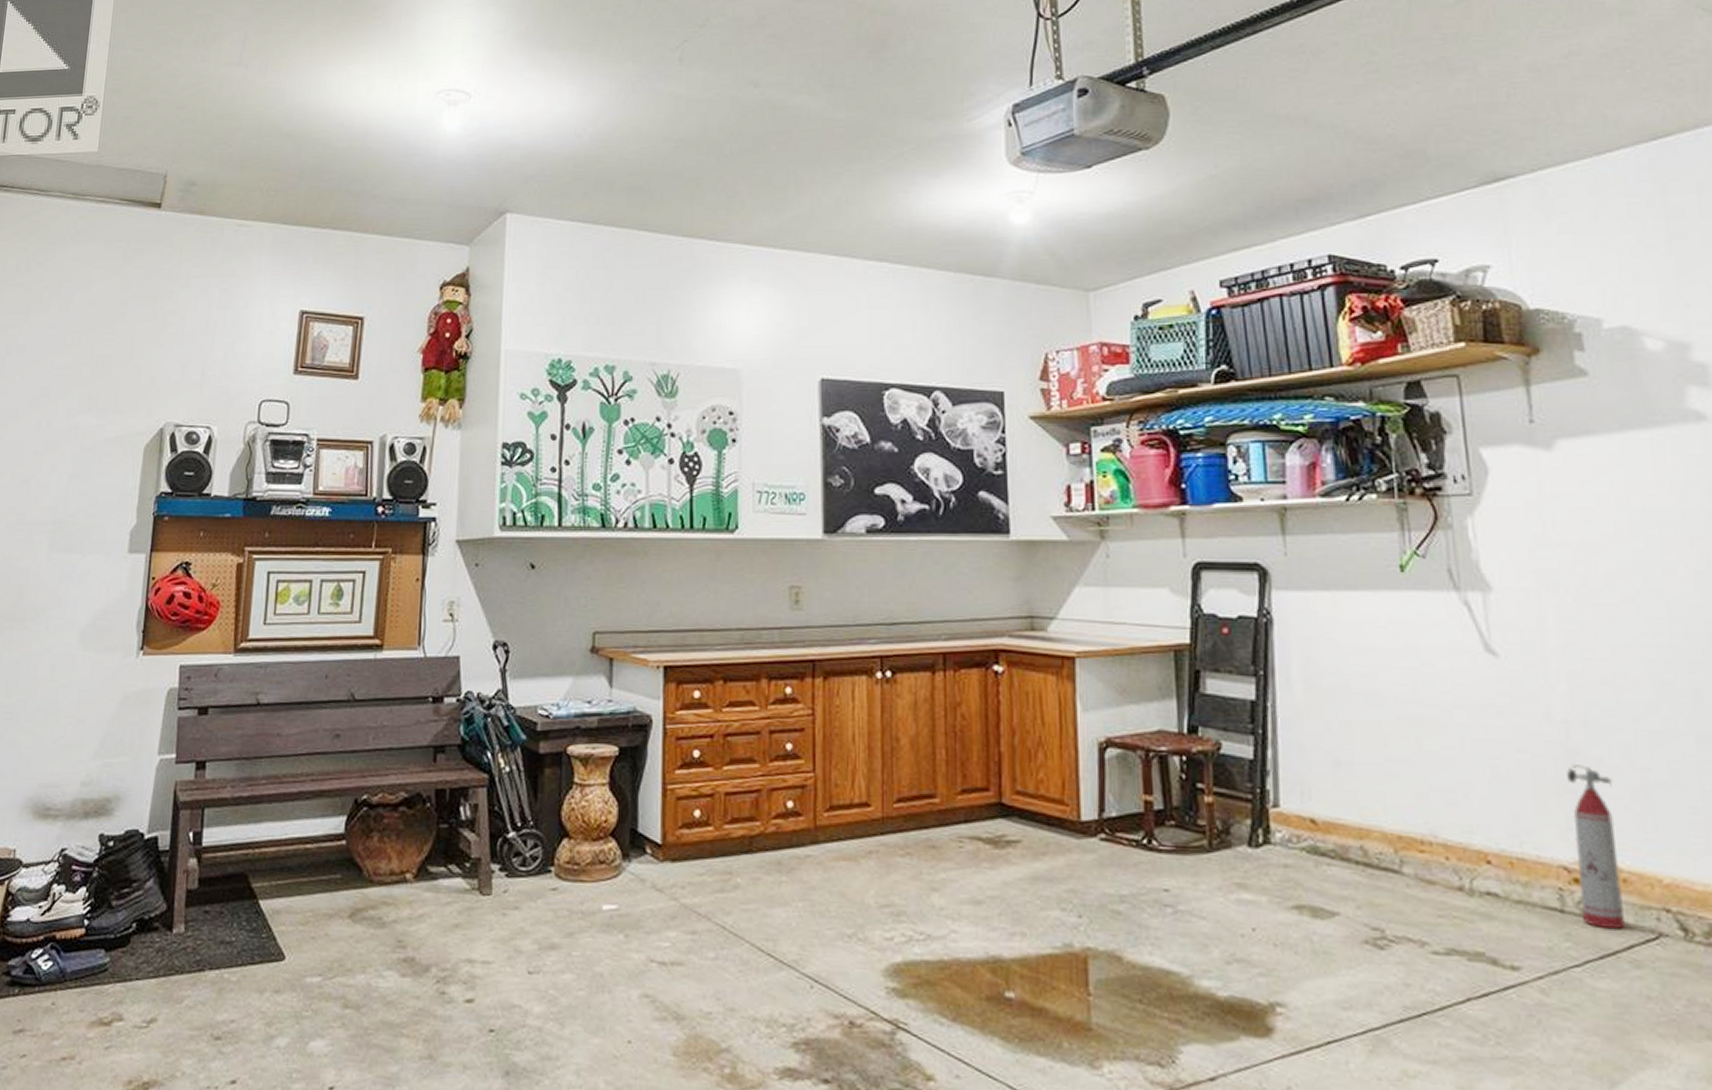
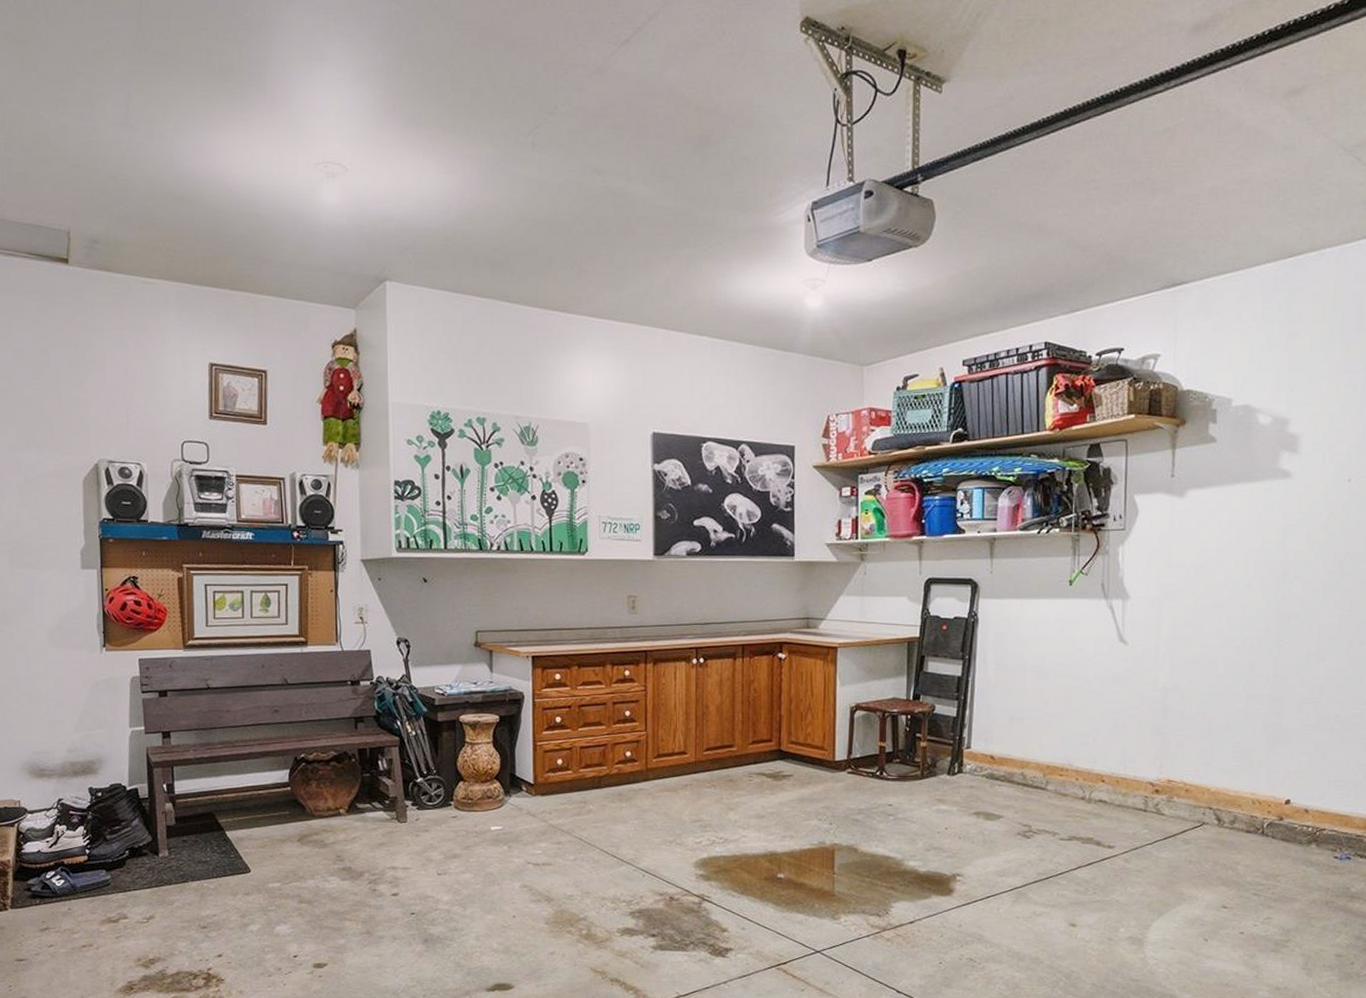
fire extinguisher: present [1567,764,1626,931] -> none [1158,716,1189,821]

